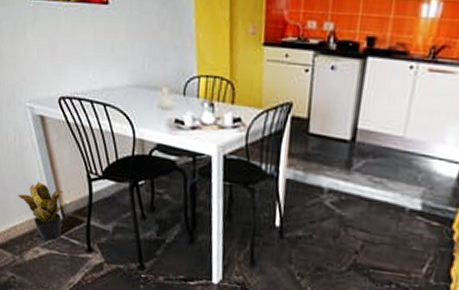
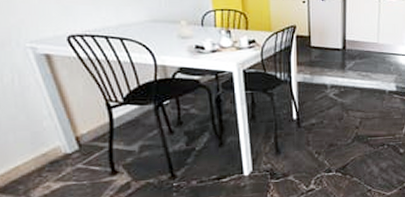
potted plant: present [18,181,64,241] -> none [20,116,79,174]

